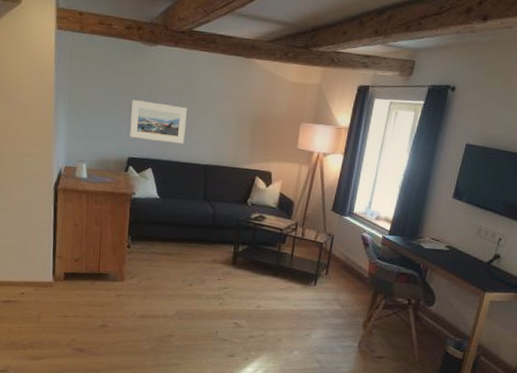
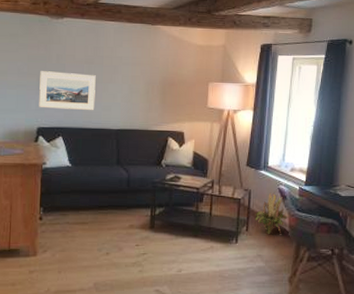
decorative plant: none [335,236,368,280] -> present [255,189,288,235]

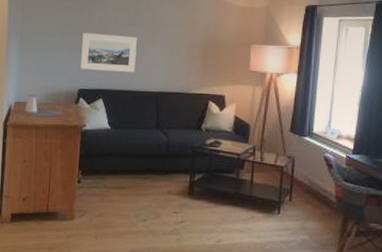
decorative plant: present [255,189,288,235] -> none [298,157,334,206]

